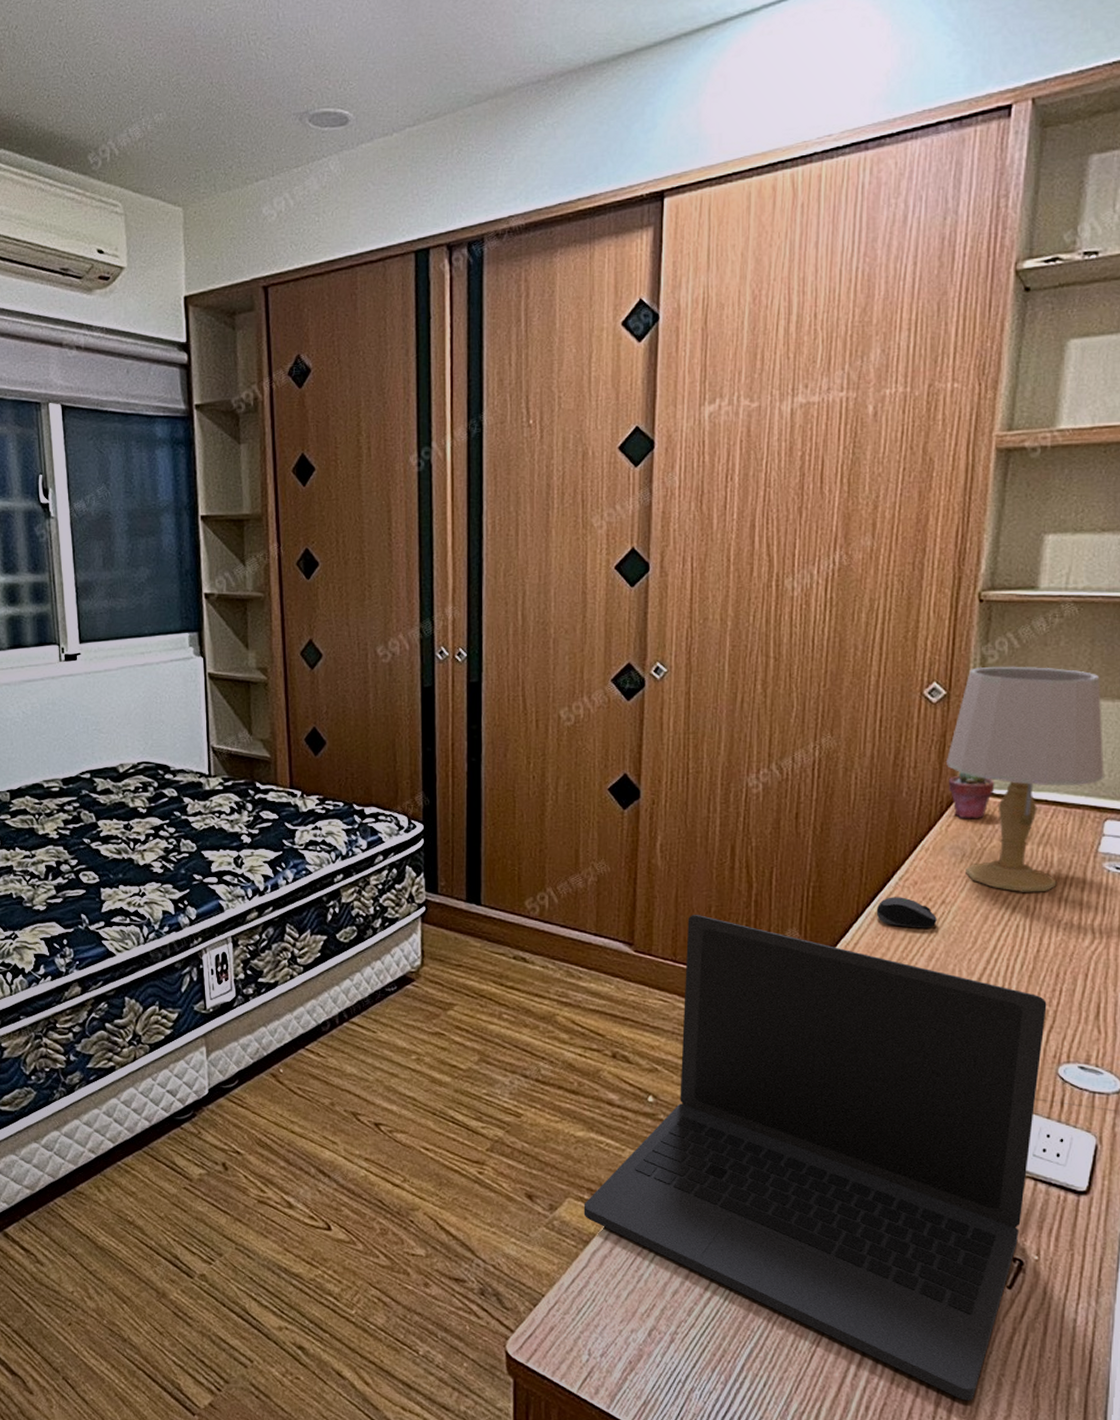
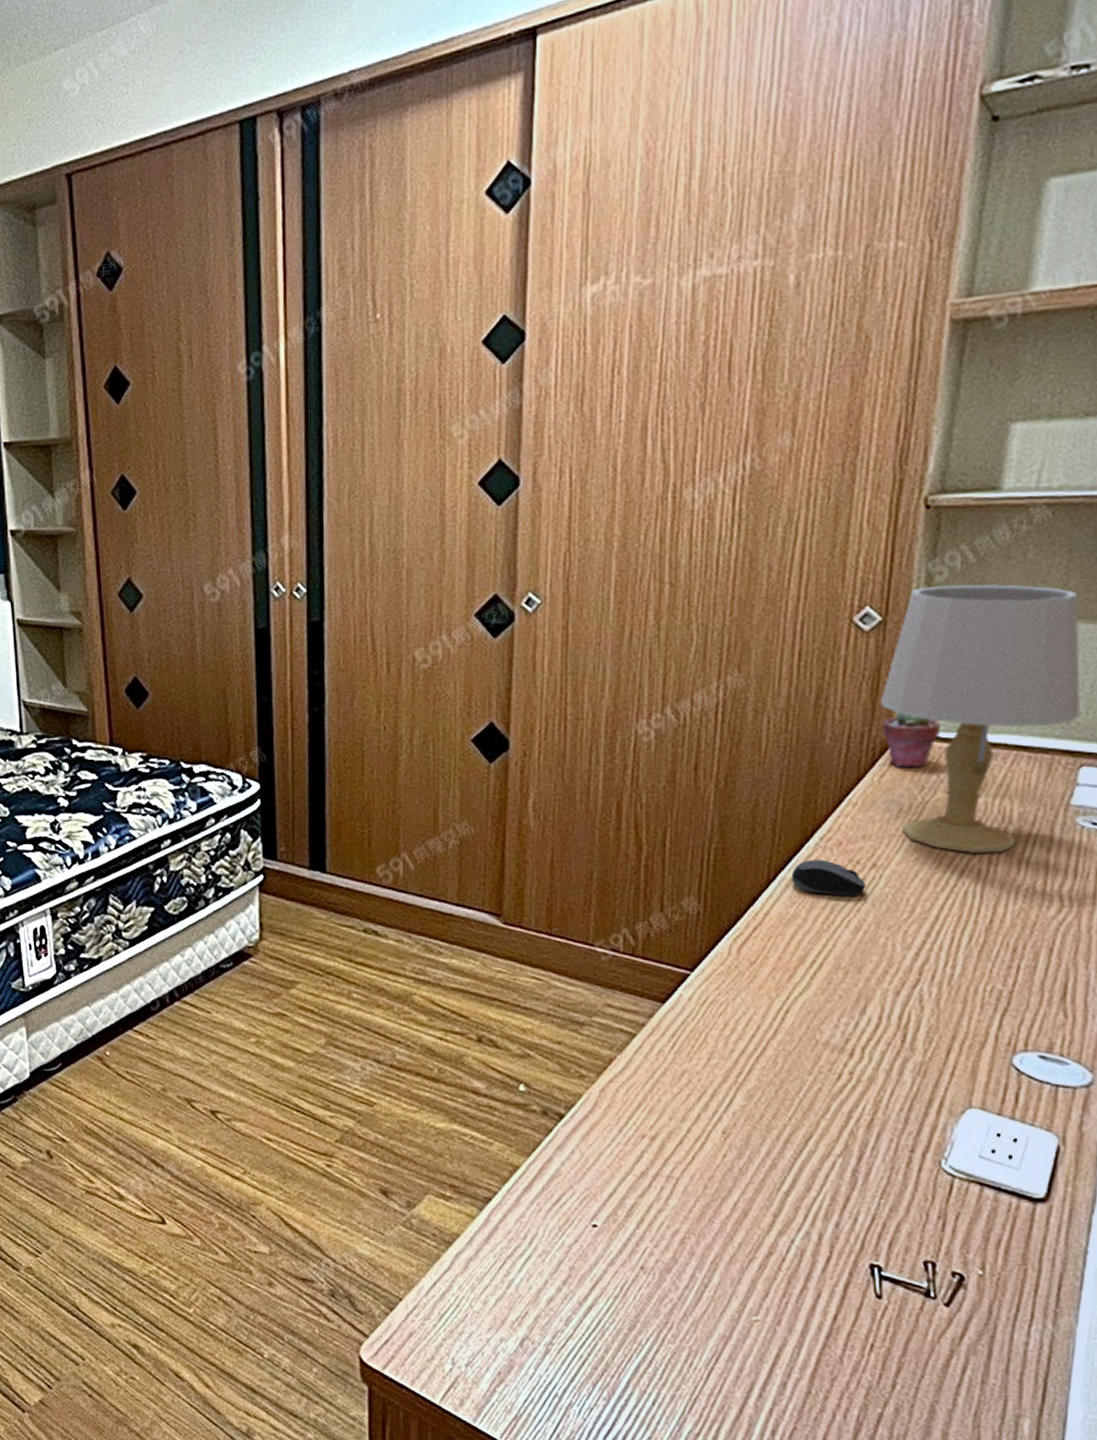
laptop: present [583,915,1047,1401] -> none [445,882,1001,1429]

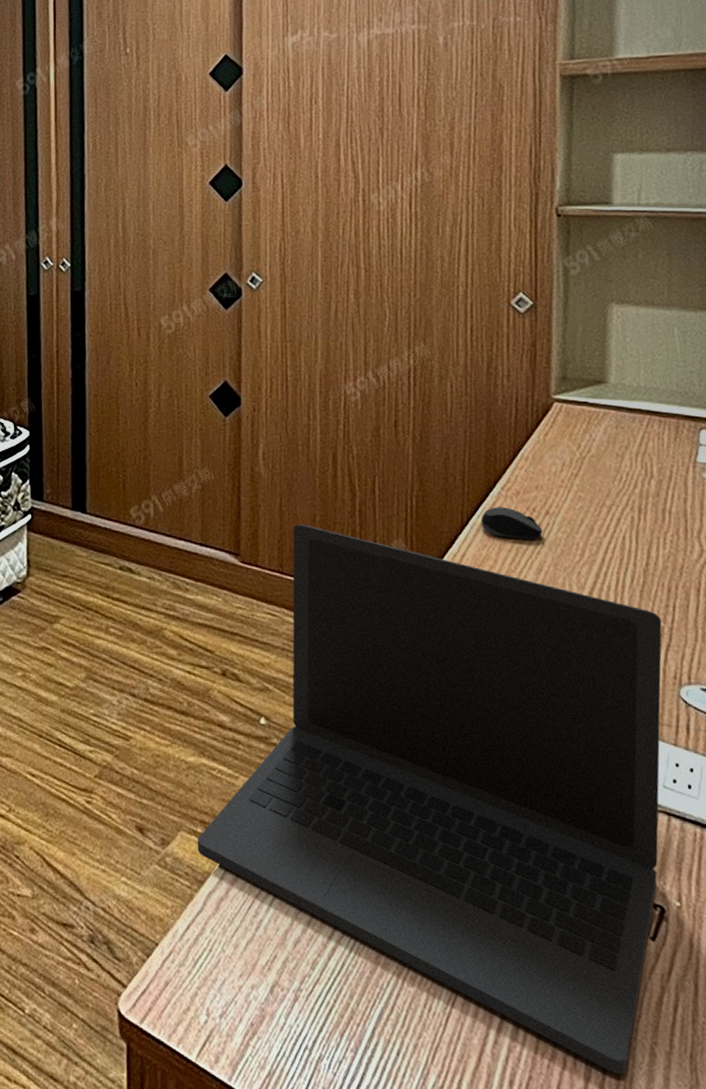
laptop: none [445,882,1001,1429] -> present [197,524,662,1075]
table lamp: present [879,584,1081,853] -> none [537,277,695,503]
potted succulent: present [882,711,941,768] -> none [541,380,589,428]

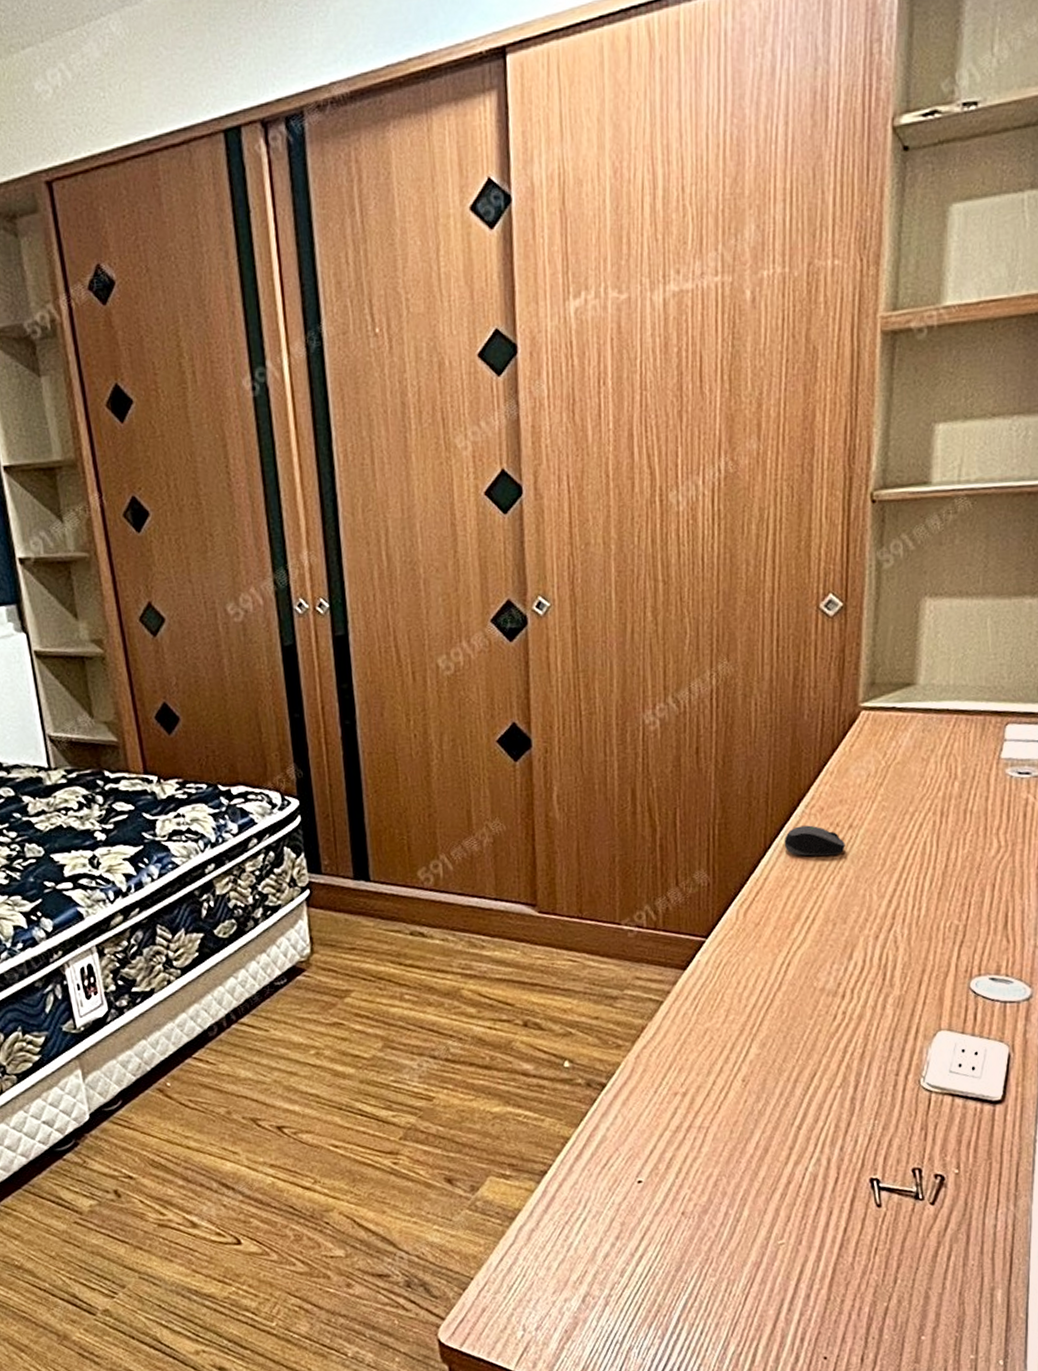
laptop: present [197,524,662,1075] -> none [506,866,957,1318]

